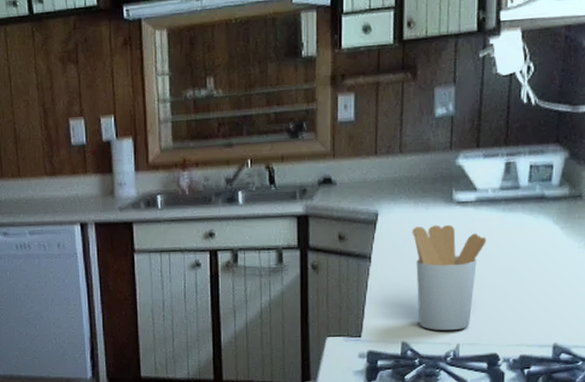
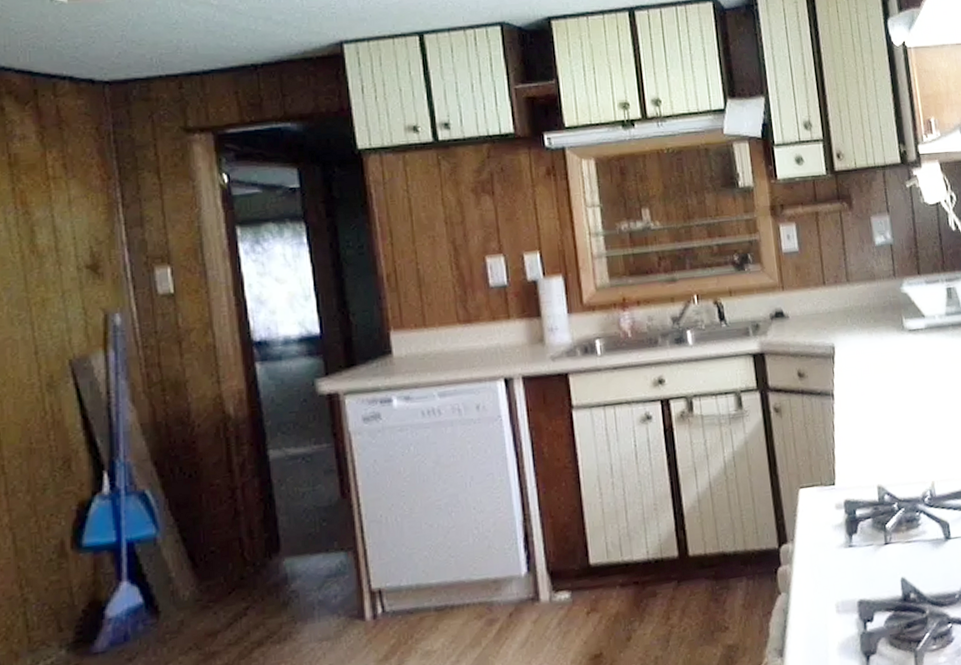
utensil holder: present [412,225,487,331] -> none [870,354,942,469]

